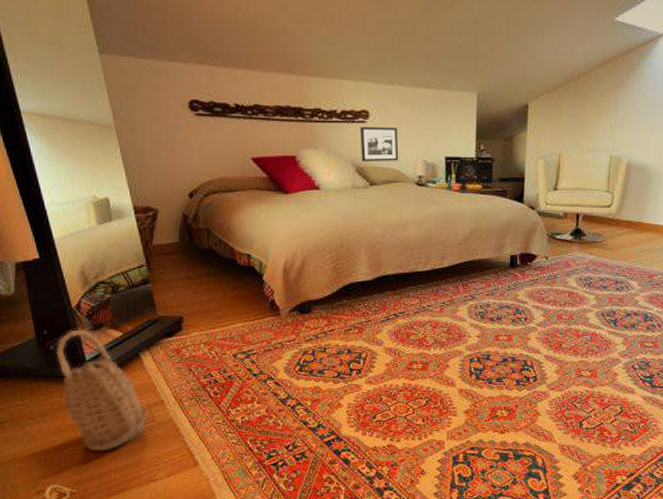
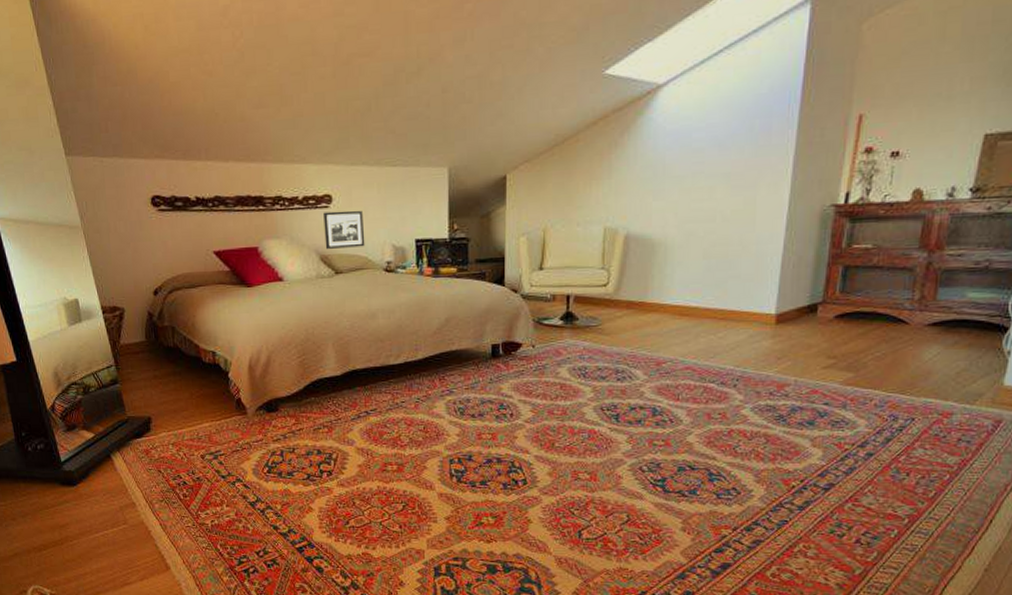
basket: present [56,329,147,451] -> none [33,431,120,553]

